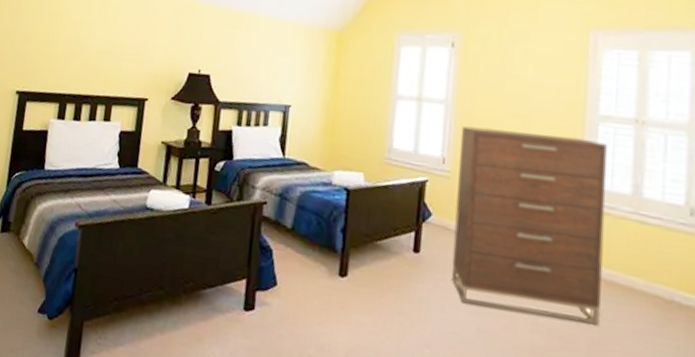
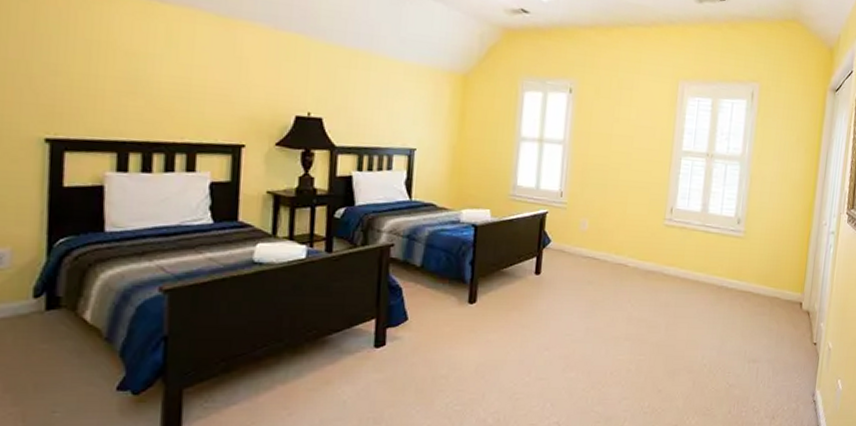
dresser: present [452,126,607,326] -> none [567,163,687,312]

